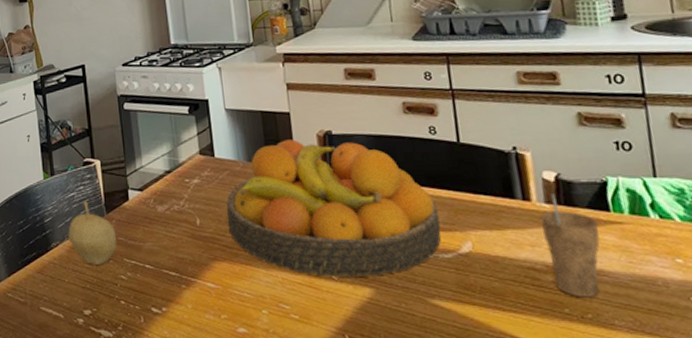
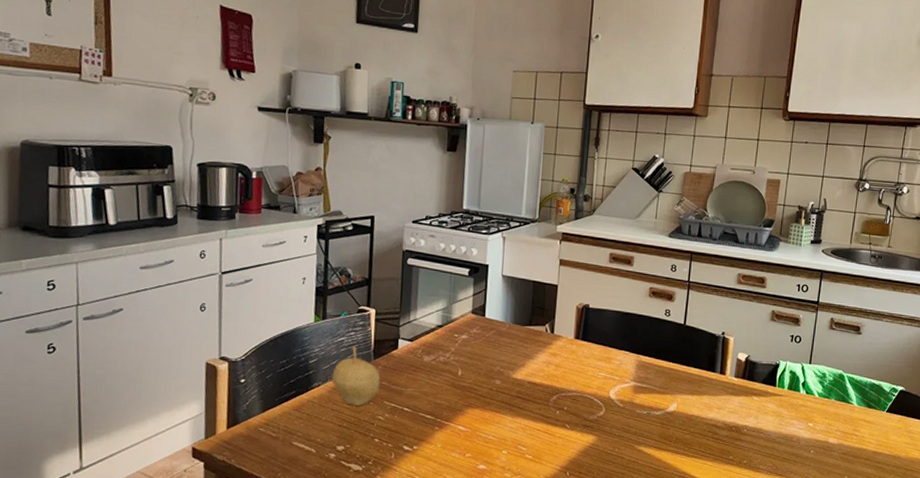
fruit bowl: present [226,139,441,278] -> none [485,308,658,427]
cup: present [539,194,600,298] -> none [727,370,766,449]

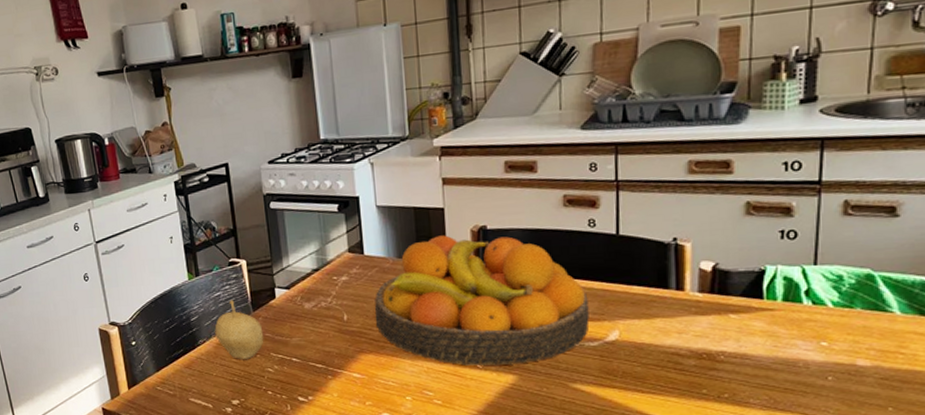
fruit bowl: none [485,308,658,427] -> present [374,235,589,366]

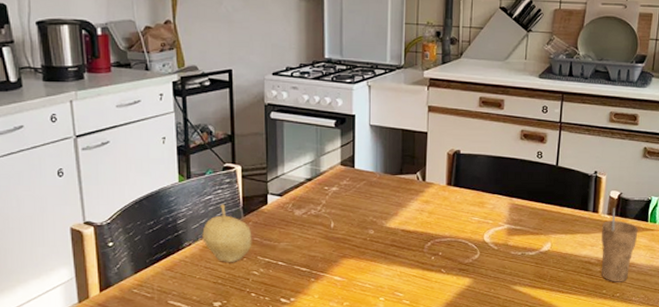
fruit bowl: present [374,235,589,366] -> none [359,156,531,271]
cup: none [690,283,749,379] -> present [601,208,638,282]

